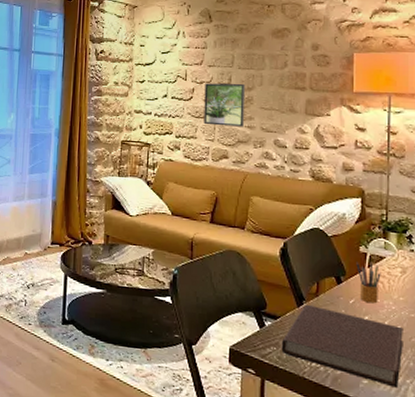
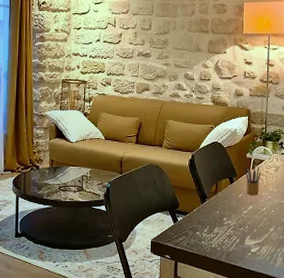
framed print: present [203,83,246,127] -> none [130,28,163,64]
notebook: present [281,304,403,388] -> none [190,201,276,256]

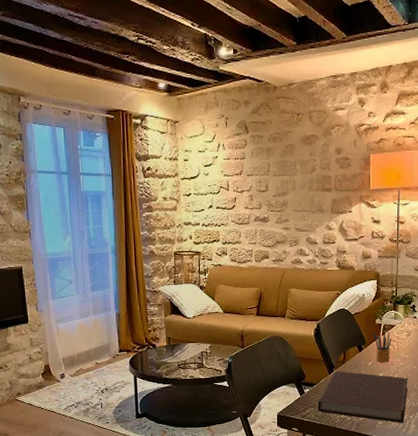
notebook: none [190,201,276,256] -> present [318,371,408,423]

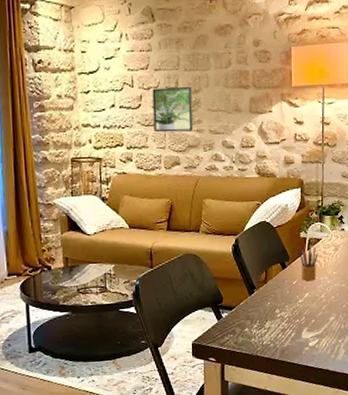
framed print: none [245,189,281,230] -> present [152,86,193,133]
notebook: present [318,371,408,423] -> none [237,291,336,349]

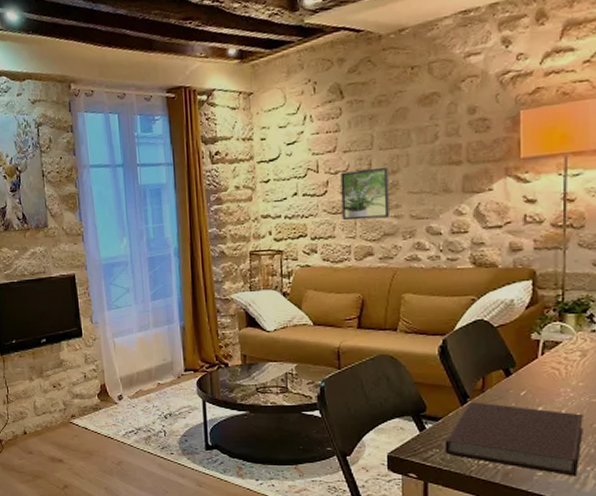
notebook: none [237,291,336,349] -> present [445,401,583,476]
pencil box: present [298,244,318,282] -> none [527,348,557,393]

